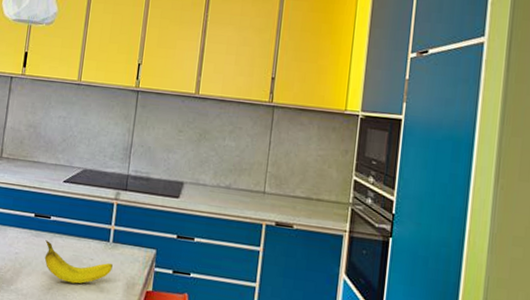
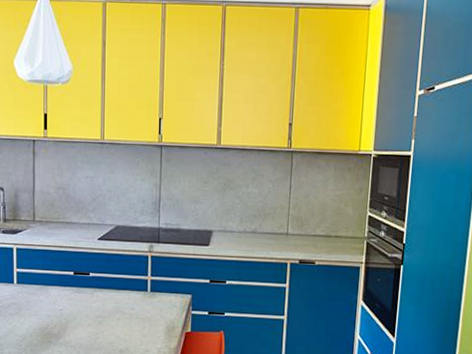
fruit: present [44,240,113,284] -> none [87,295,153,332]

